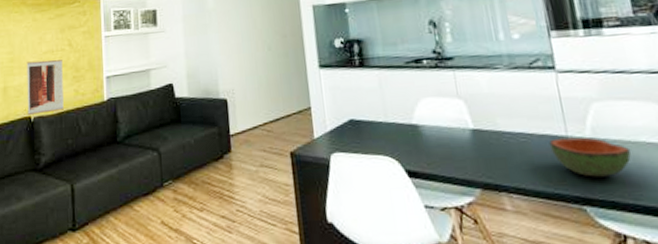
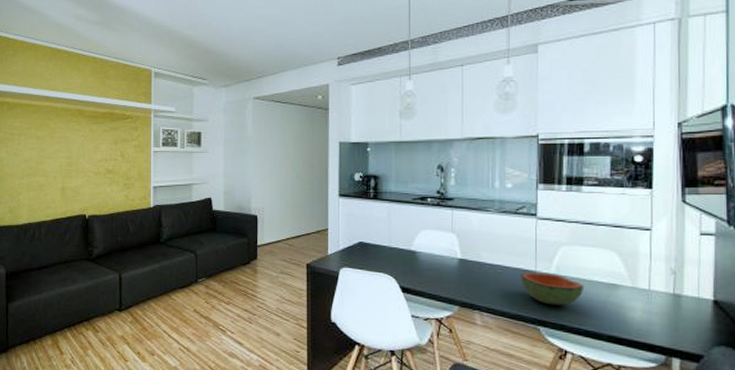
wall art: present [27,59,64,116] -> none [83,167,115,214]

